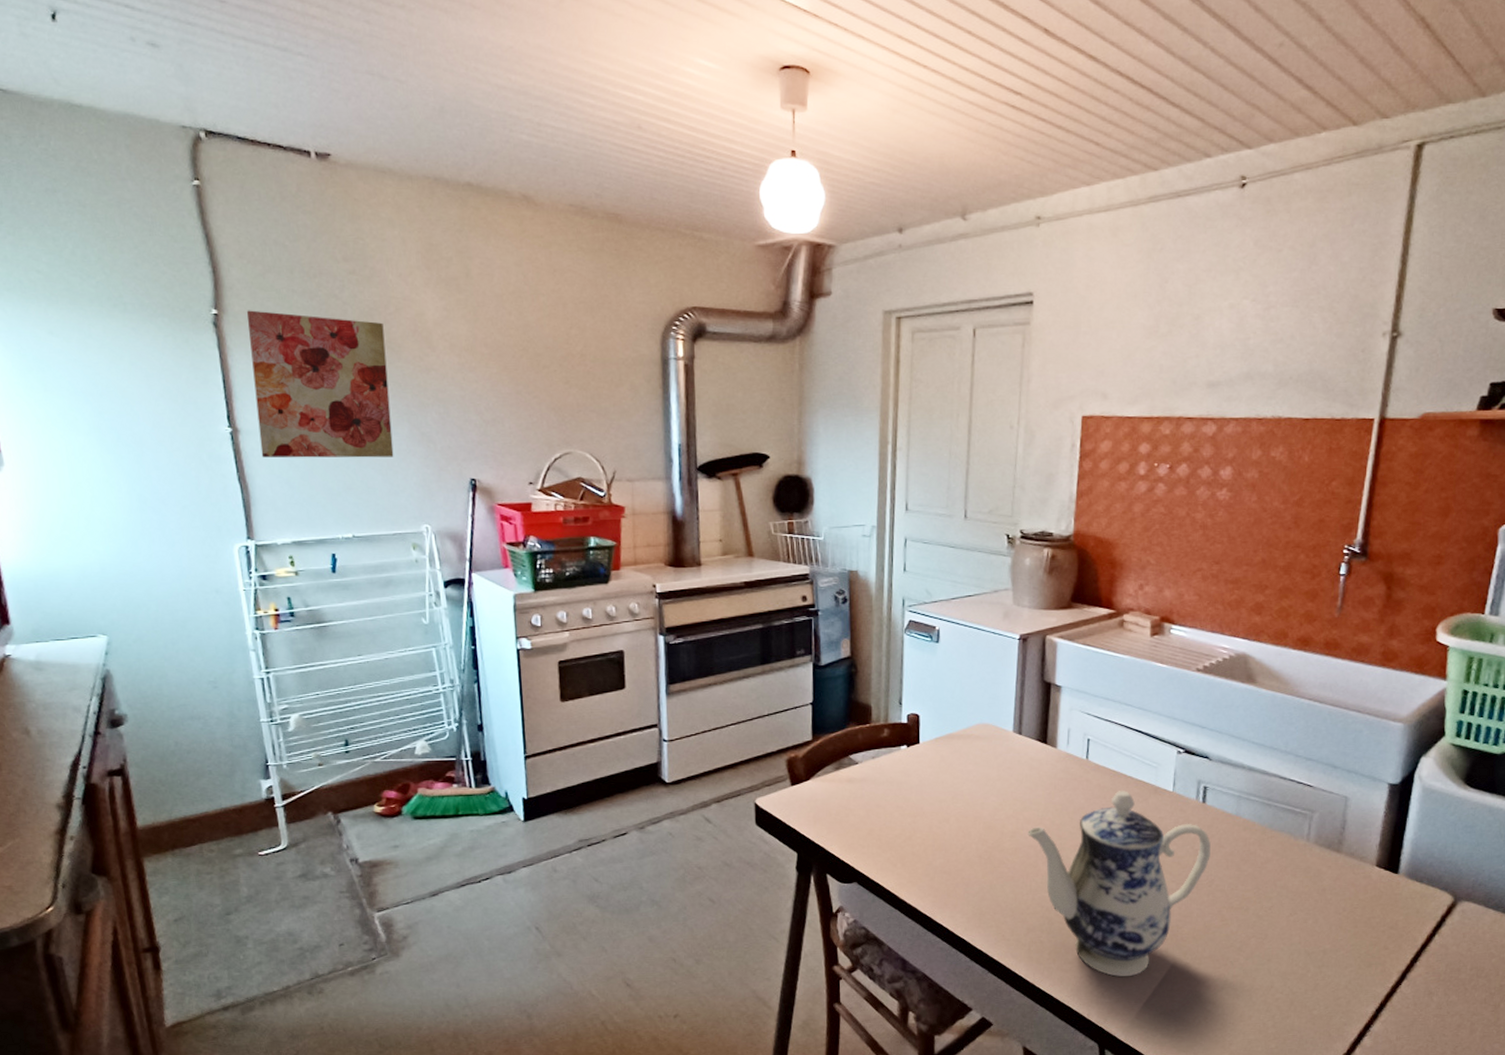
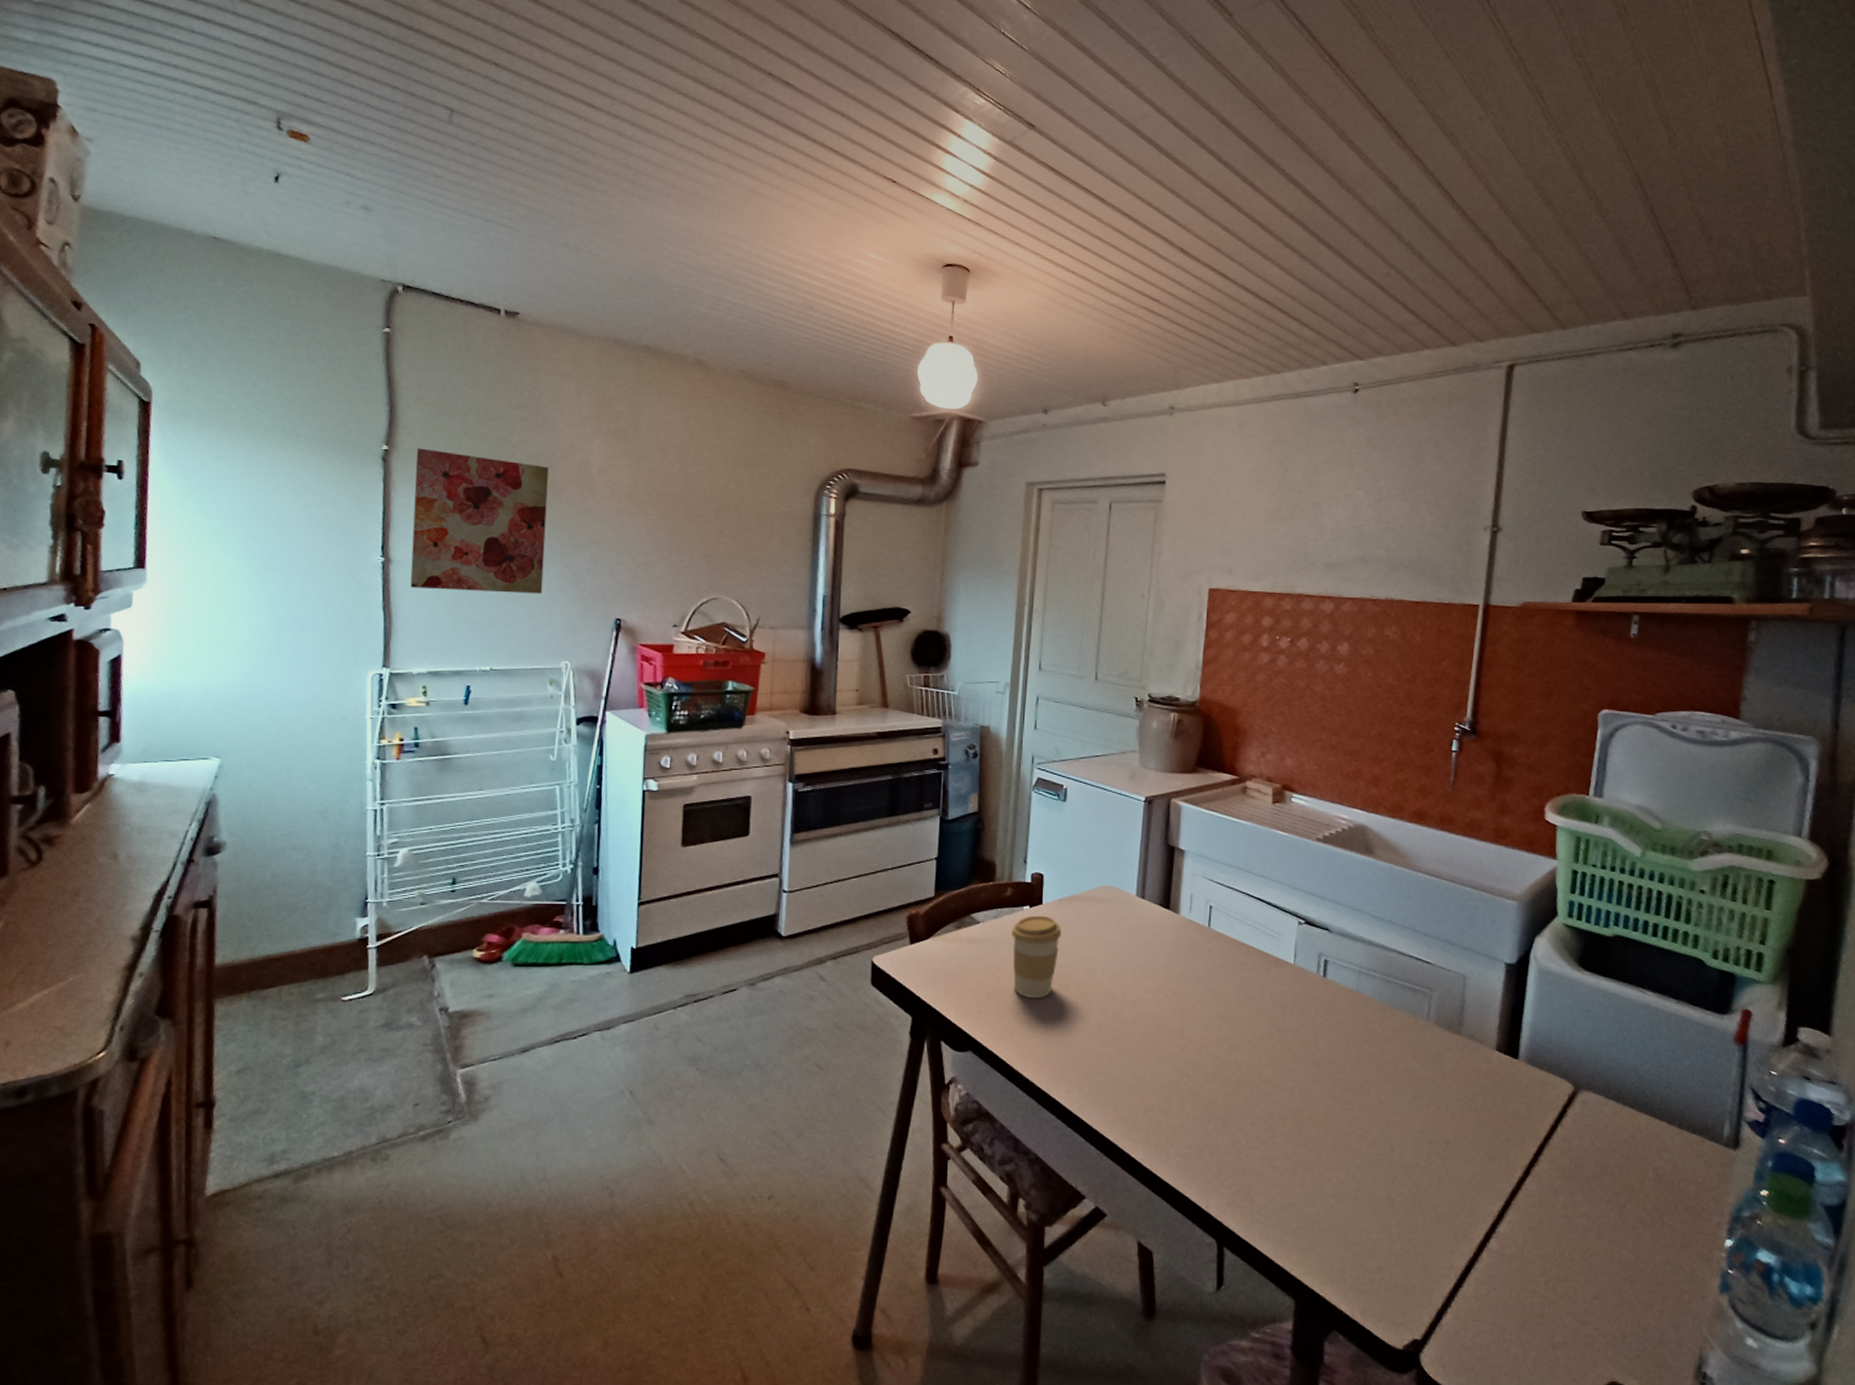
coffee cup: none [890,754,940,832] -> present [1012,915,1062,998]
teapot: present [1028,791,1211,977] -> none [1148,961,1332,1164]

